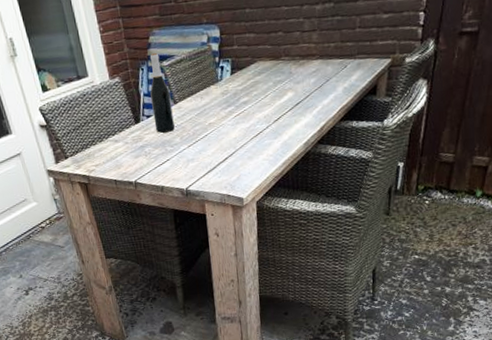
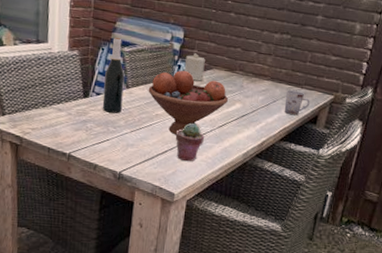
fruit bowl: none [196,70,279,140] -> present [148,70,229,135]
candle: none [226,49,249,79] -> present [184,53,205,82]
potted succulent: none [232,123,262,164] -> present [175,123,204,162]
cup: none [338,63,366,91] -> present [284,90,310,115]

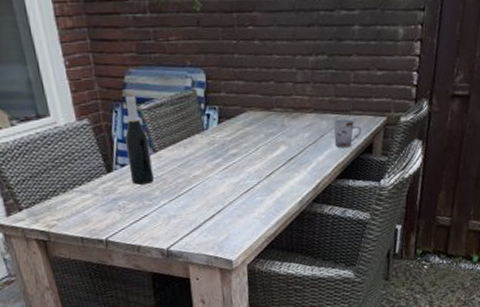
fruit bowl: present [148,70,229,135] -> none [178,119,272,196]
potted succulent: present [175,123,204,162] -> none [220,177,253,223]
candle: present [184,53,205,82] -> none [213,96,239,129]

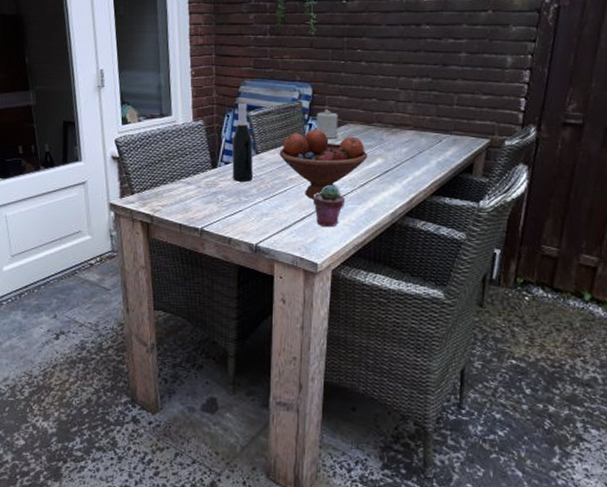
fruit bowl: none [178,119,272,196] -> present [279,128,368,200]
candle: none [213,96,239,129] -> present [316,109,338,139]
potted succulent: none [220,177,253,223] -> present [313,184,344,228]
cup: present [333,119,362,147] -> none [432,138,462,165]

